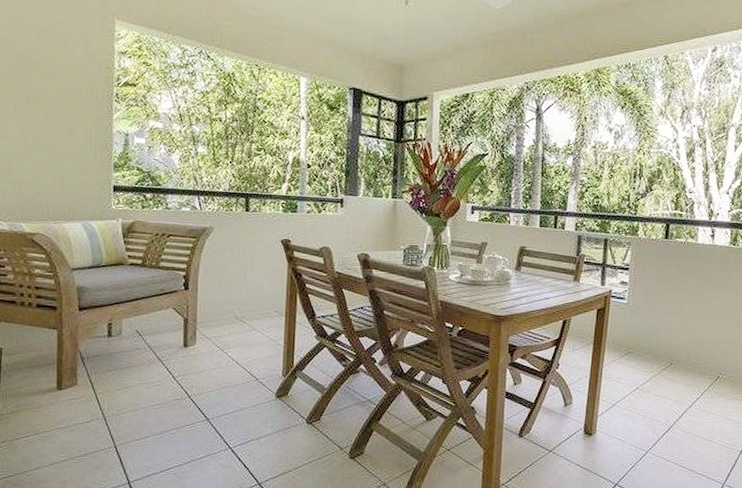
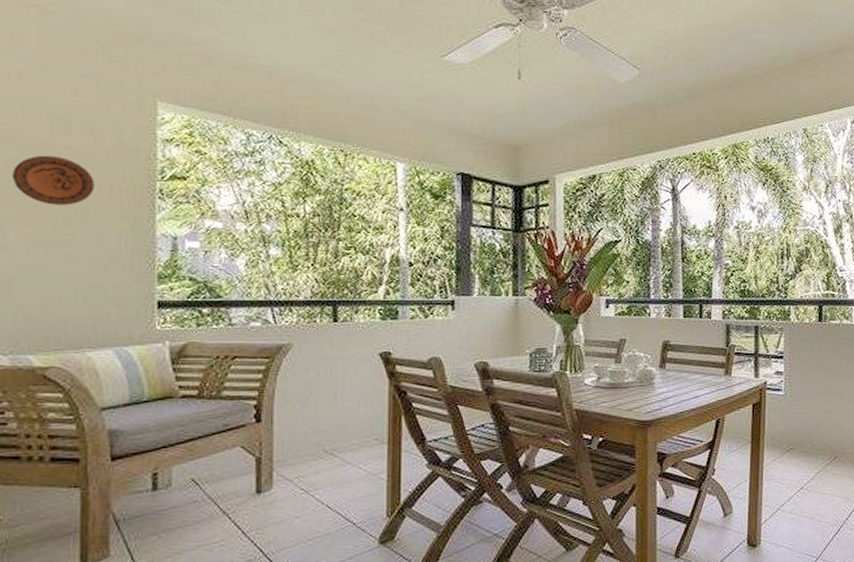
decorative plate: none [9,62,68,105] -> present [11,155,94,205]

